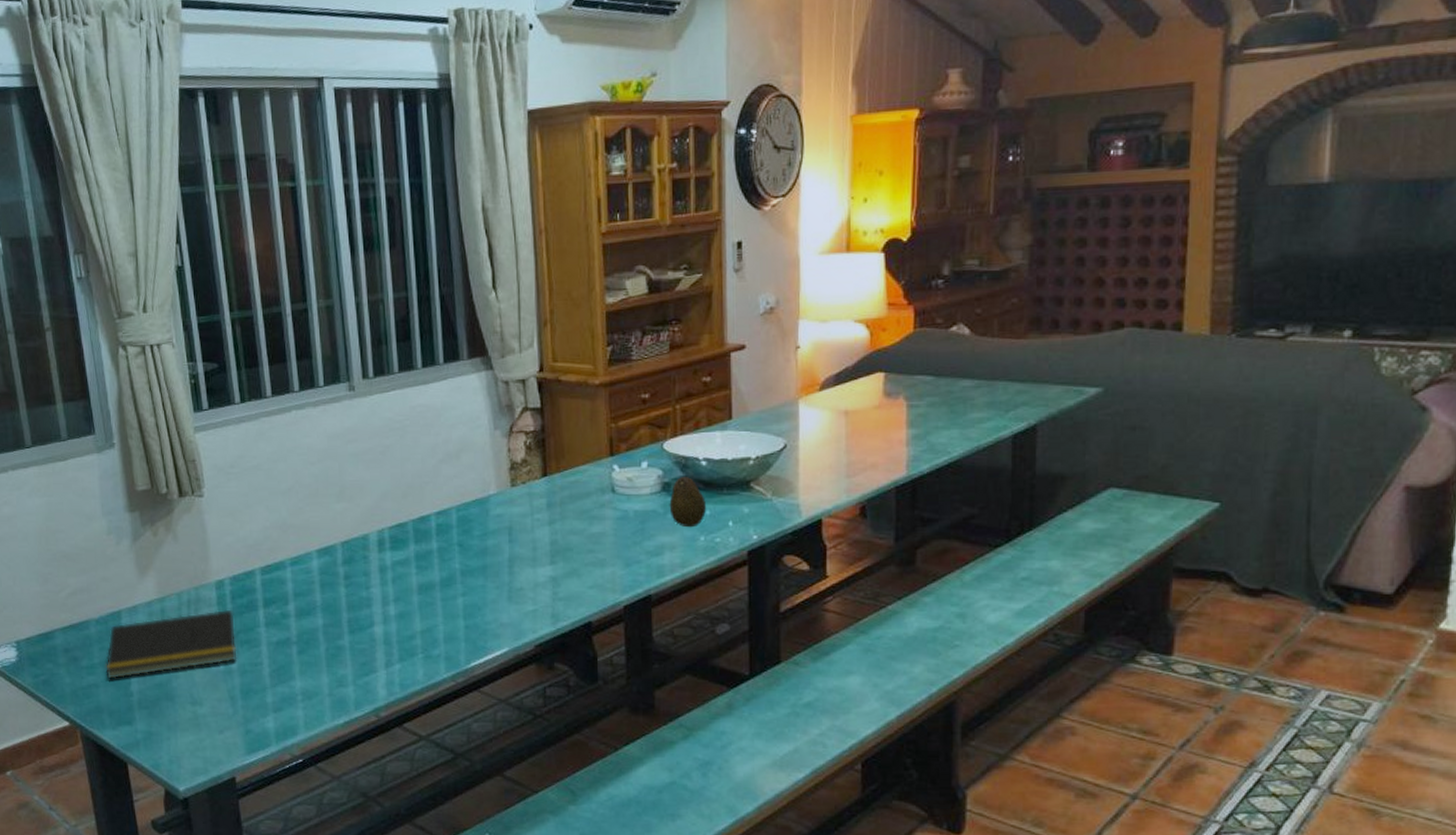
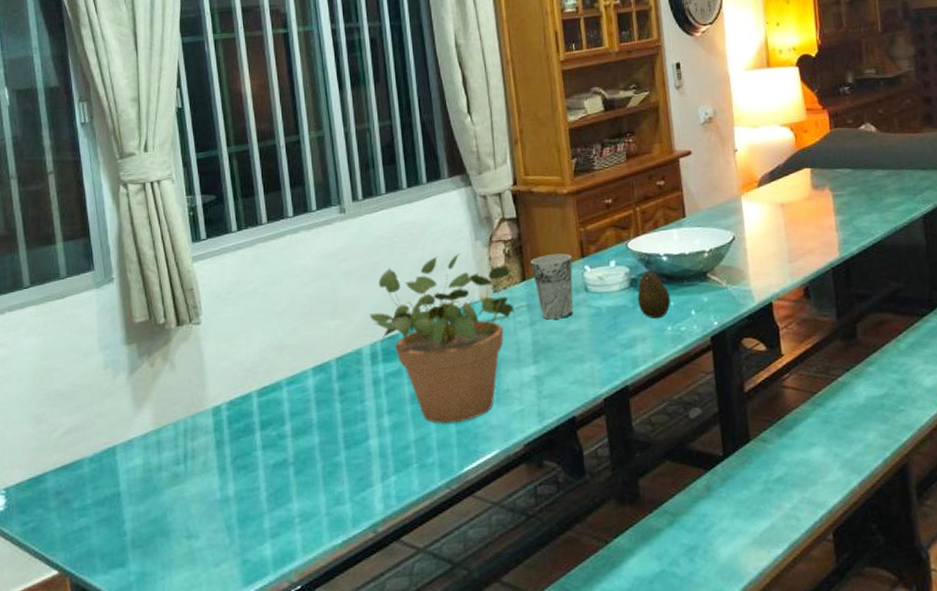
notepad: present [106,609,237,679] -> none [99,435,234,520]
potted plant: none [377,443,551,617] -> present [369,254,531,424]
cup: none [553,450,600,519] -> present [530,253,574,320]

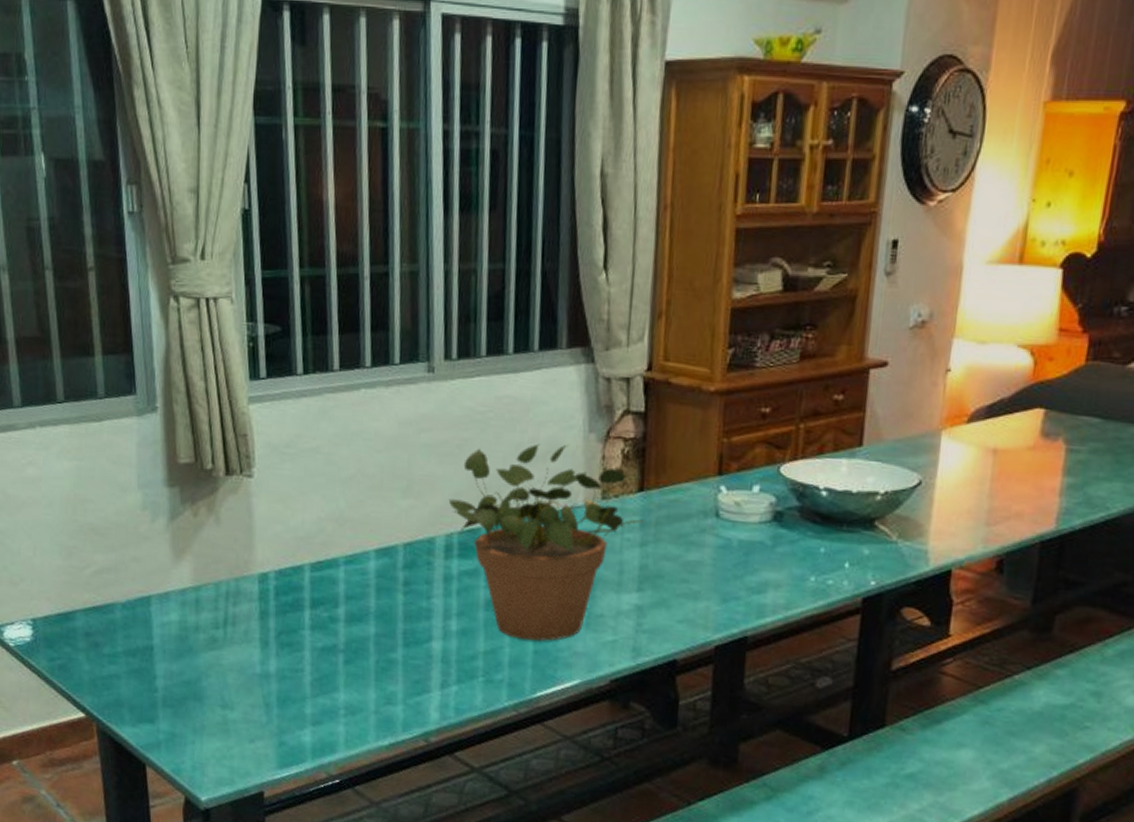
cup: present [530,253,574,320] -> none [653,464,707,544]
fruit: present [637,272,671,319] -> none [778,507,822,566]

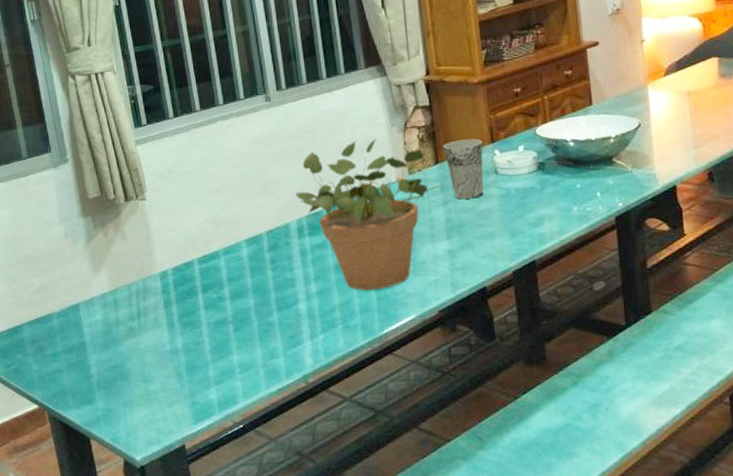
cup: none [653,464,707,544] -> present [443,139,484,200]

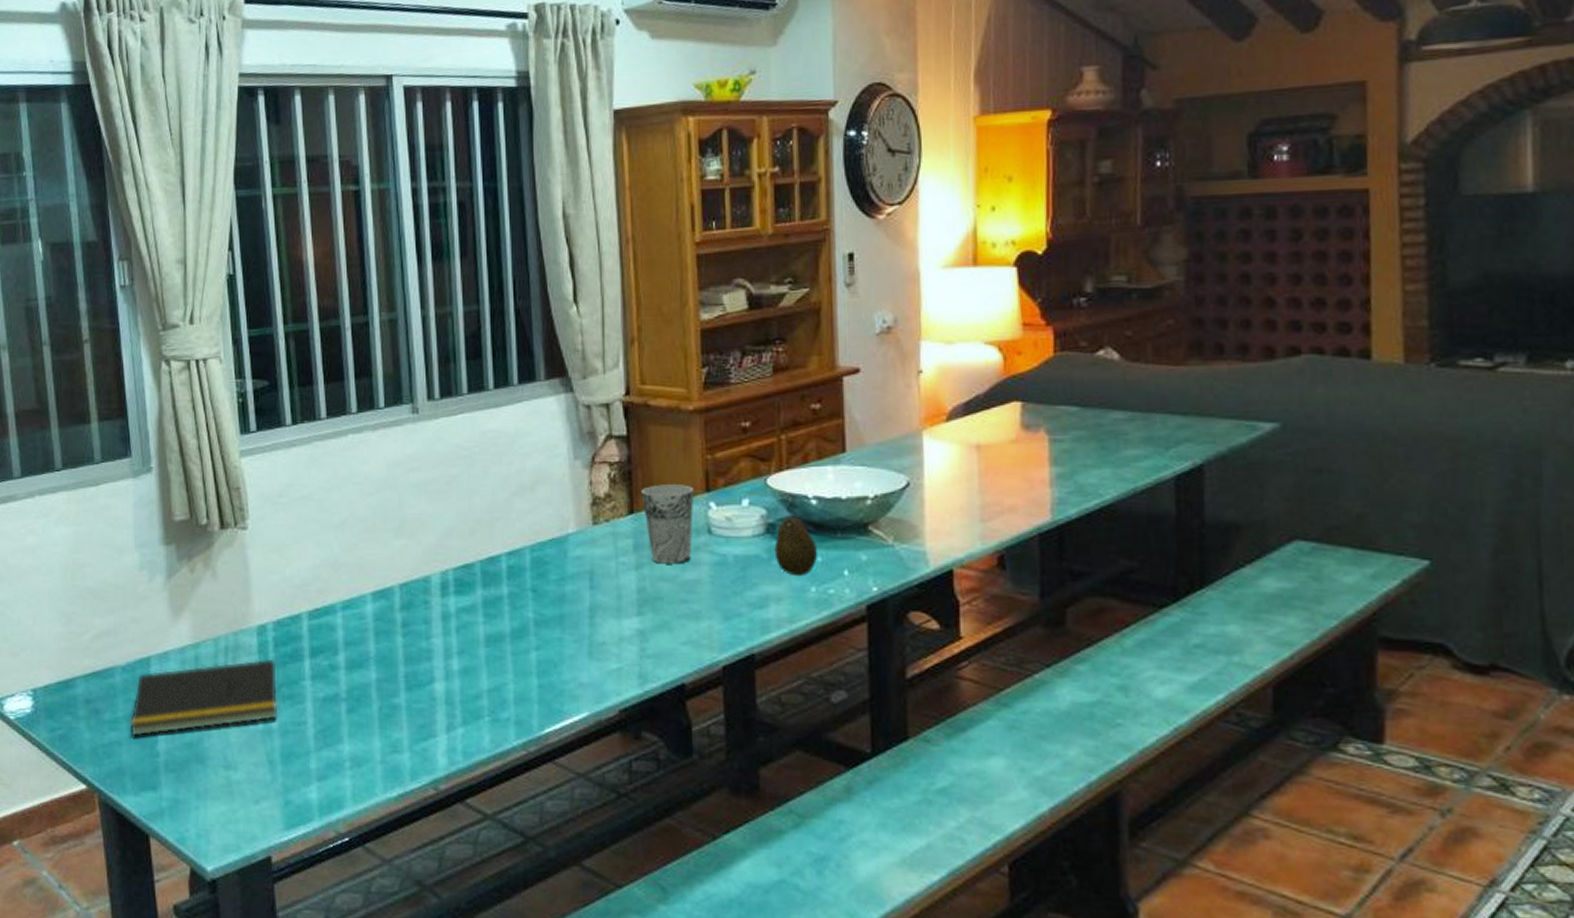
notepad: none [68,296,182,364] -> present [130,658,278,736]
potted plant: present [295,139,444,291] -> none [441,474,638,675]
fruit: none [544,156,577,200] -> present [774,518,817,577]

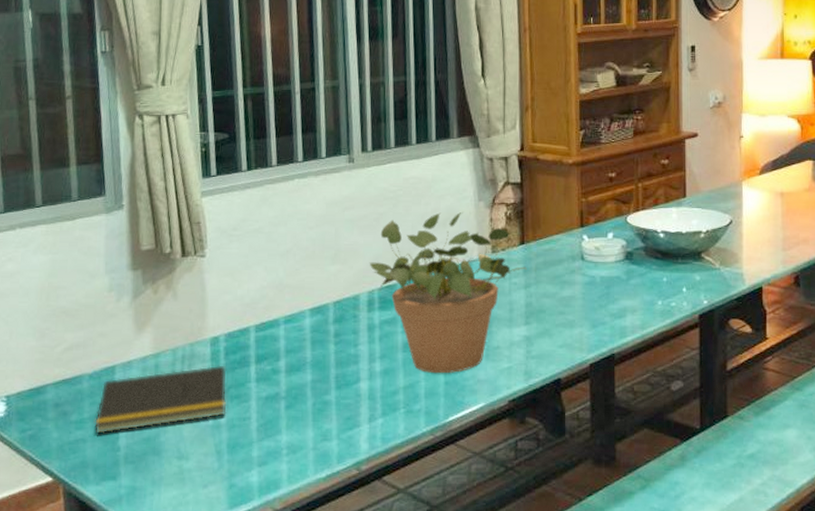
potted plant: none [441,474,638,675] -> present [369,212,527,374]
cup: present [641,484,694,564] -> none [531,221,572,284]
fruit: present [774,518,817,577] -> none [631,247,663,293]

